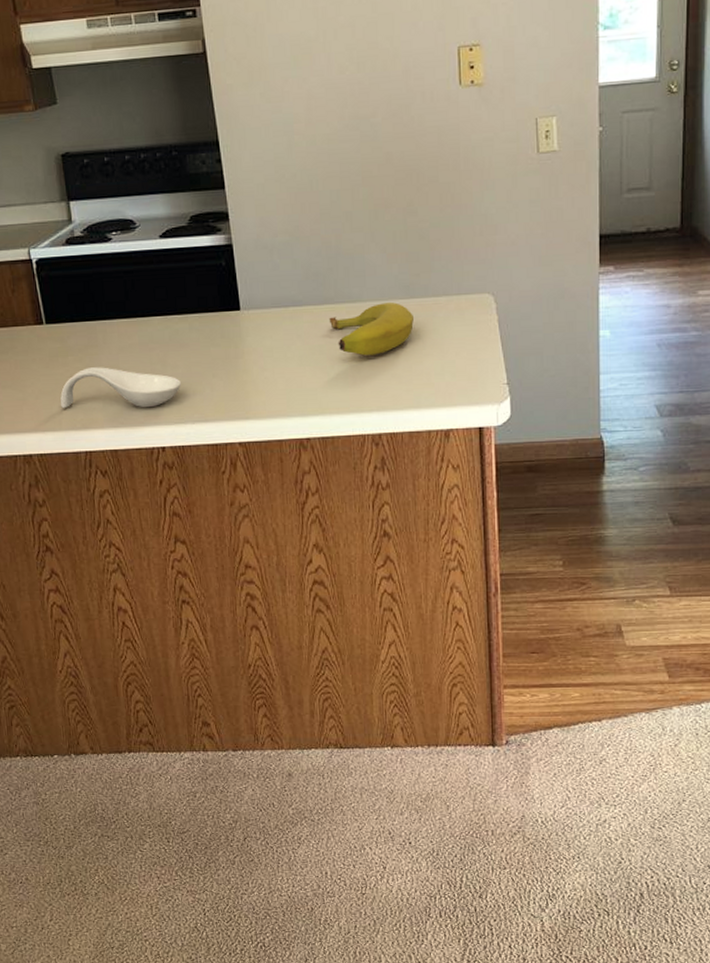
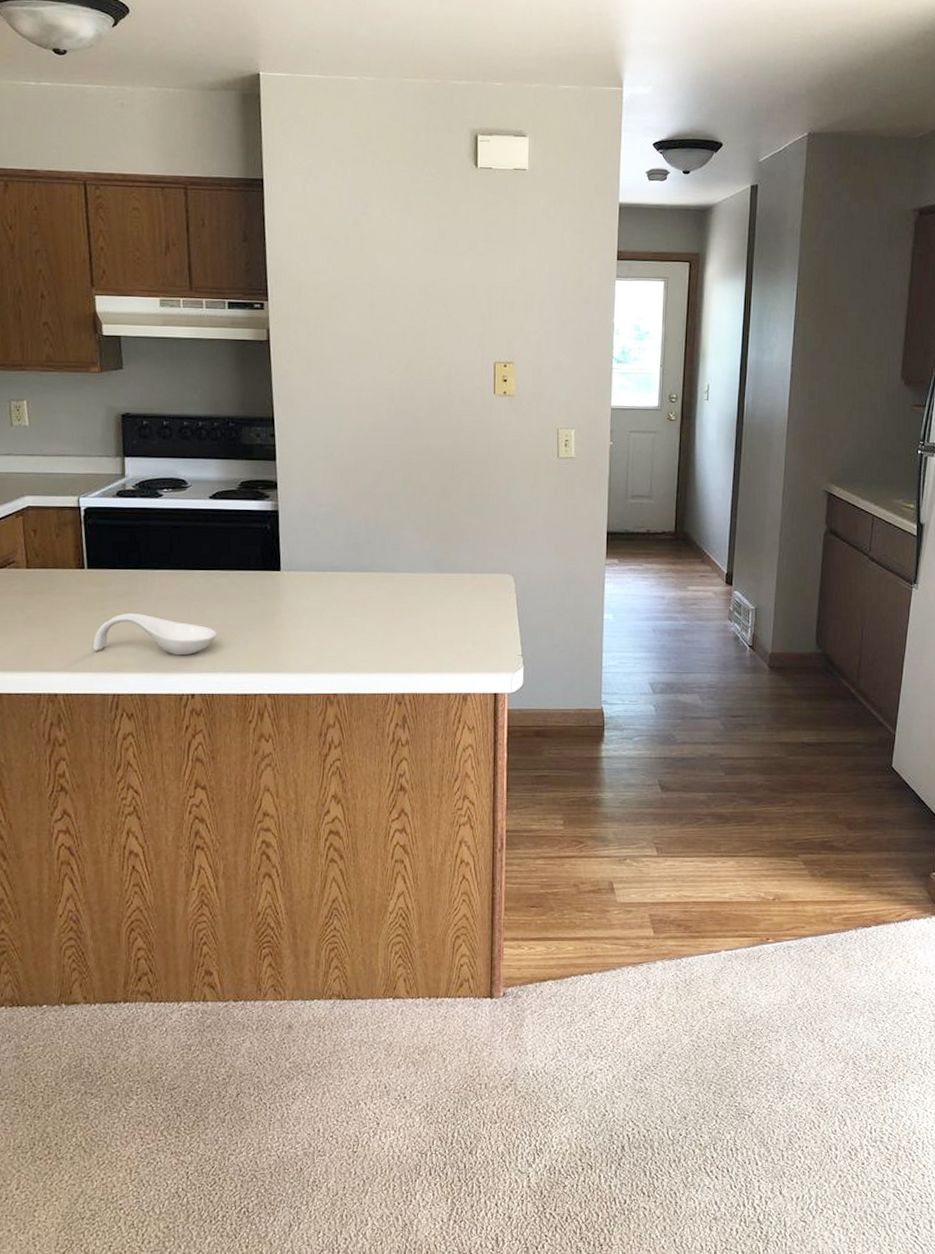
banana: present [329,302,415,356] -> none [363,575,442,621]

